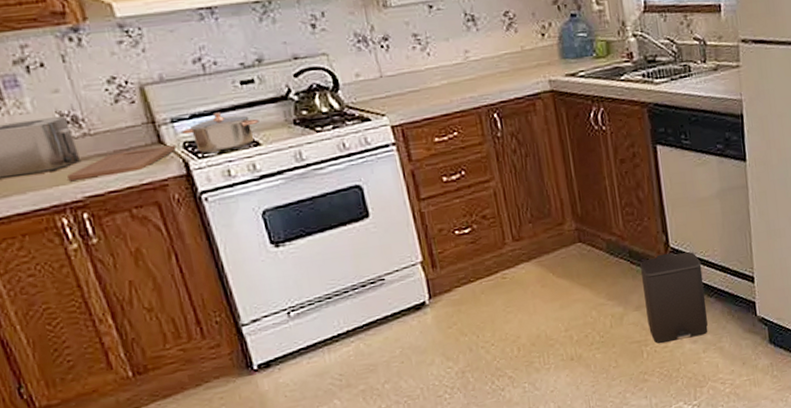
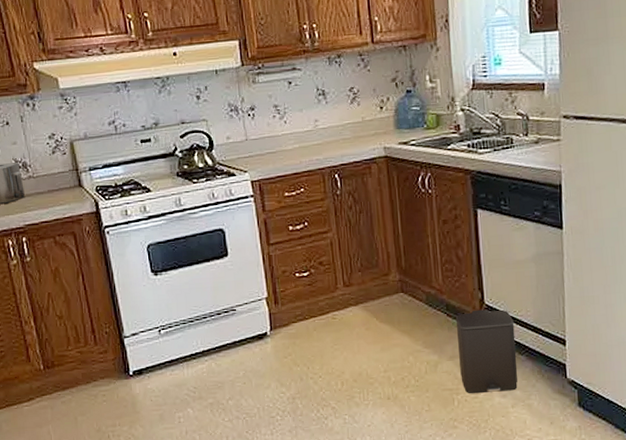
cutting board: present [67,145,177,181] -> none [15,188,91,212]
cooking pot: present [182,112,259,154] -> none [96,164,152,197]

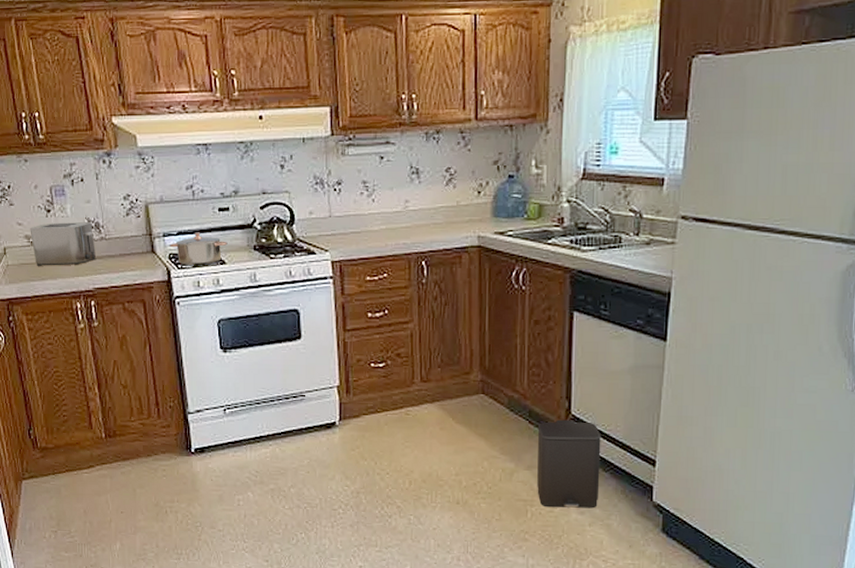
cooking pot: none [96,164,152,197] -> present [169,232,228,266]

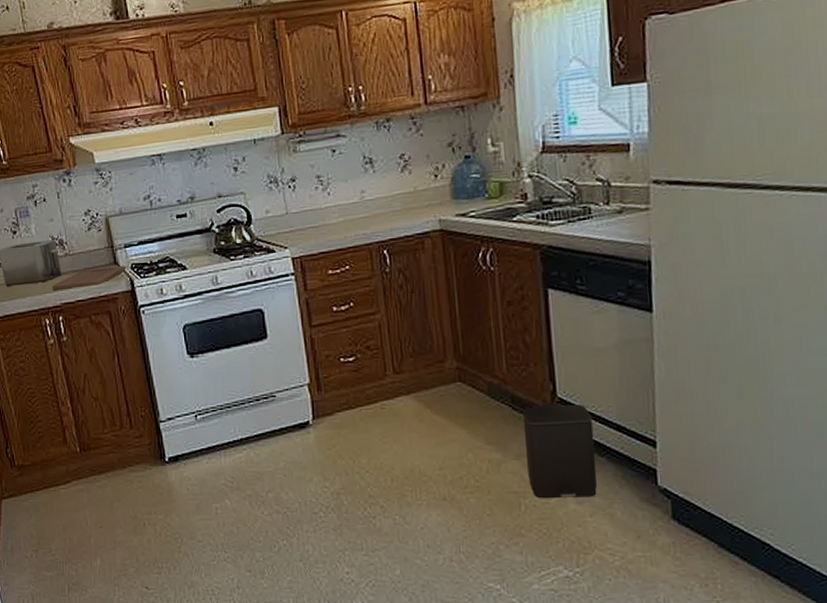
cutting board: none [86,255,164,274] -> present [52,266,126,290]
cooking pot: present [169,232,228,266] -> none [131,240,188,275]

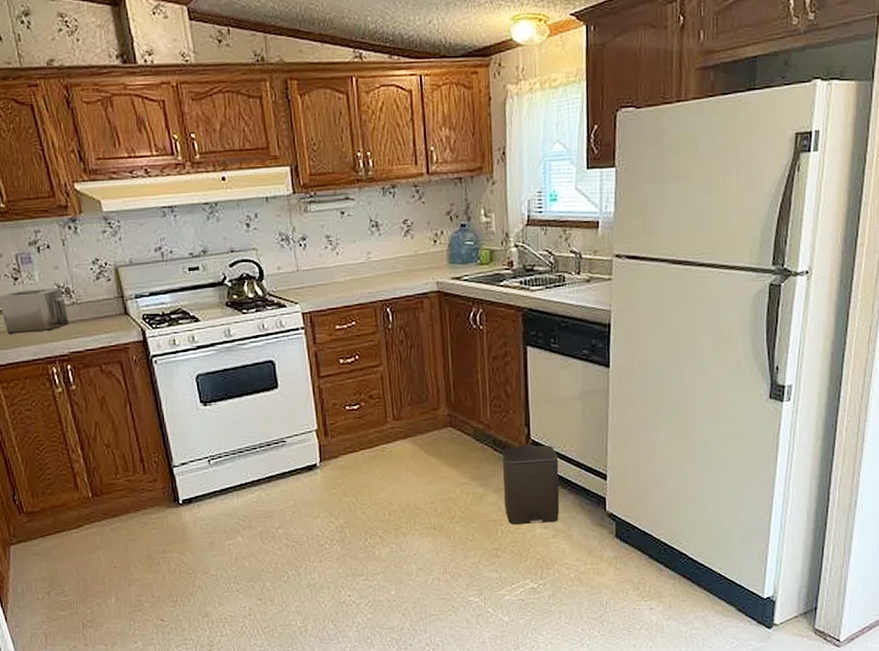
cutting board: present [52,266,126,290] -> none [59,316,138,339]

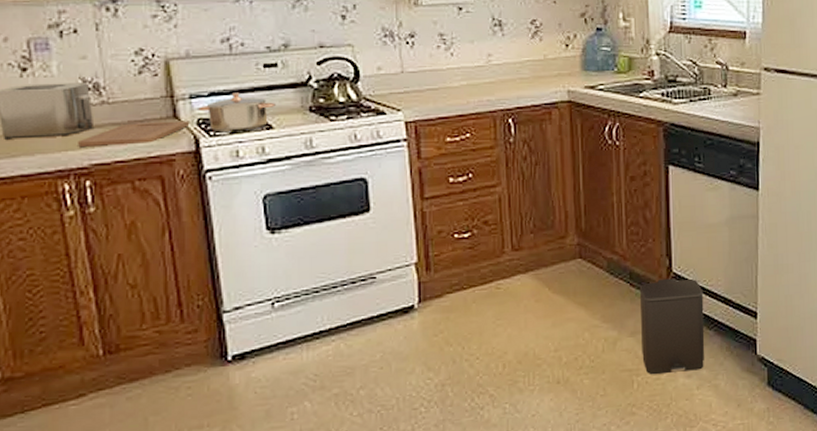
cutting board: none [59,316,138,339] -> present [78,120,190,147]
cooking pot: none [142,292,200,326] -> present [198,92,276,133]

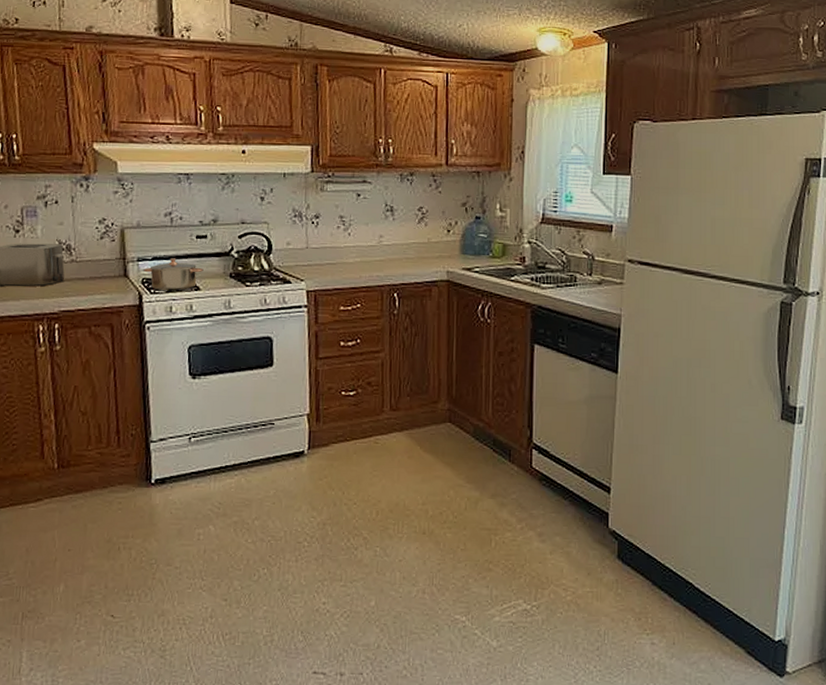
cutting board: present [78,120,190,147] -> none [52,279,136,297]
pedal bin: present [639,278,705,374] -> none [501,448,561,536]

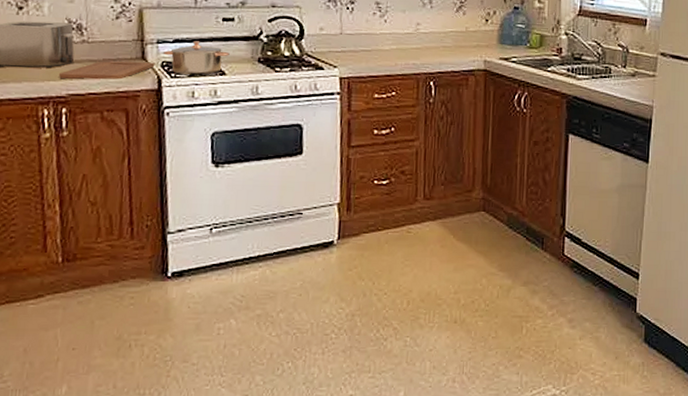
cutting board: none [52,279,136,297] -> present [59,61,155,80]

